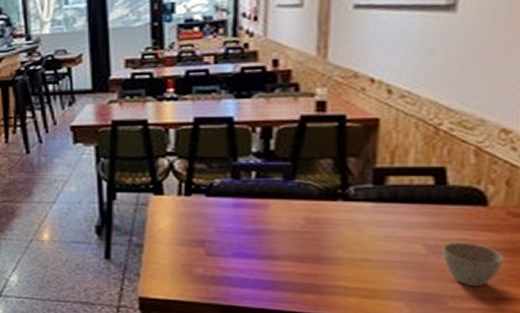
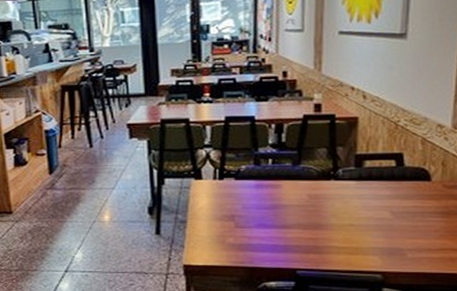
cup: present [443,241,505,287] -> none [403,208,443,242]

